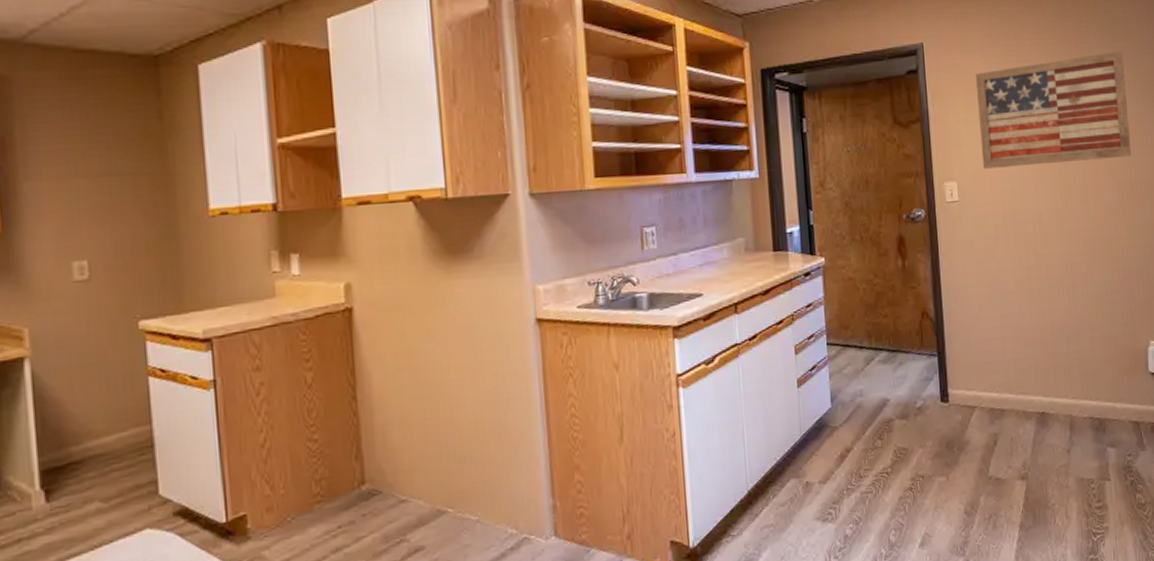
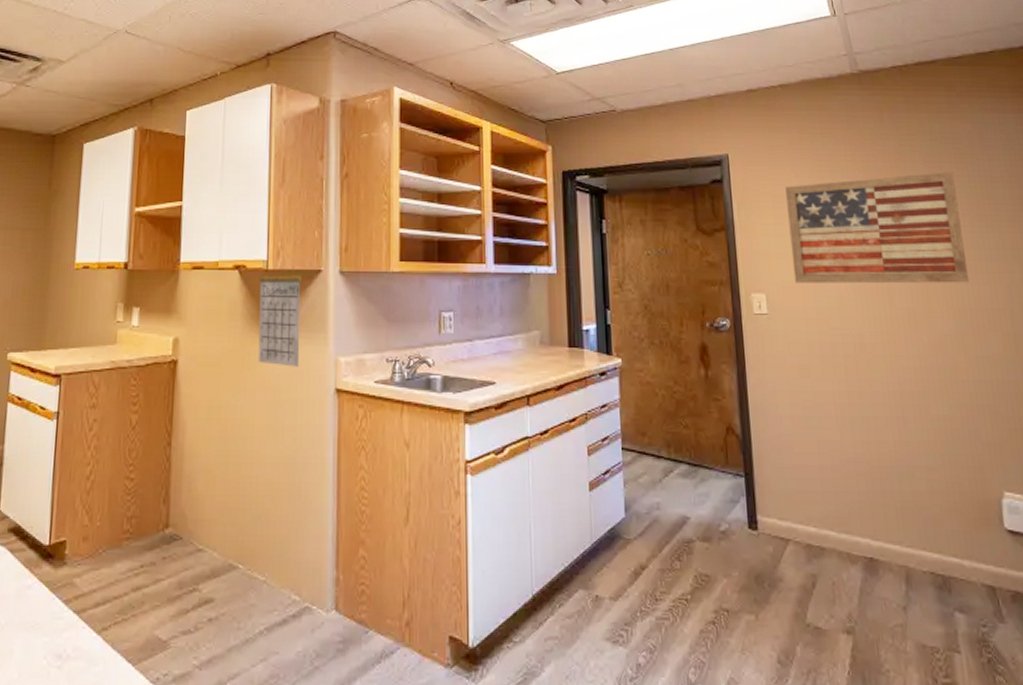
calendar: none [438,199,494,302] -> present [258,270,303,367]

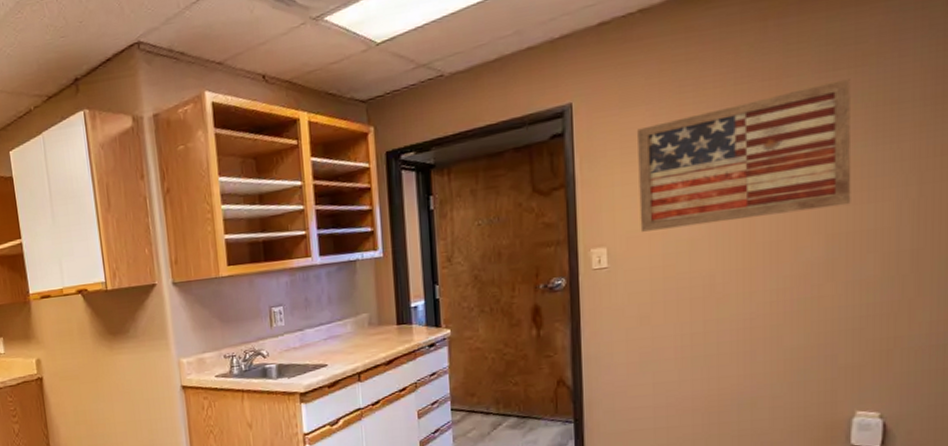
calendar: present [258,270,303,367] -> none [100,291,147,372]

